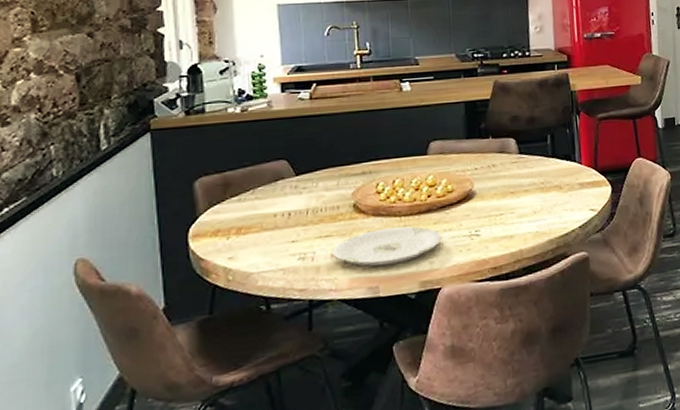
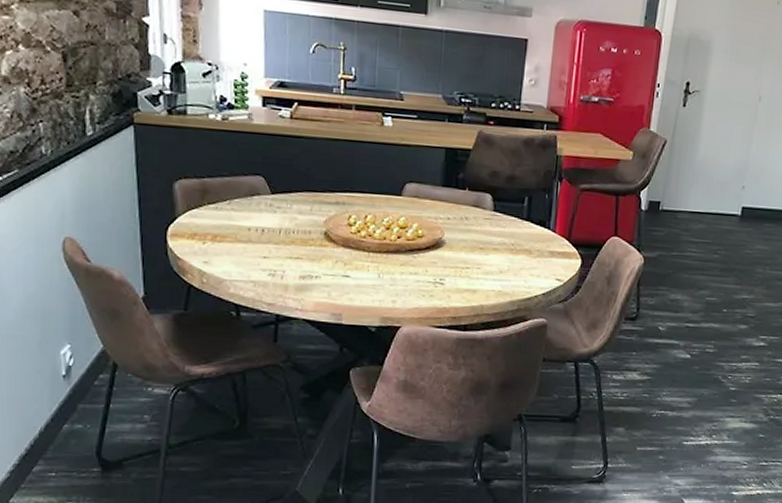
plate: present [333,226,442,267] -> none [301,260,407,297]

